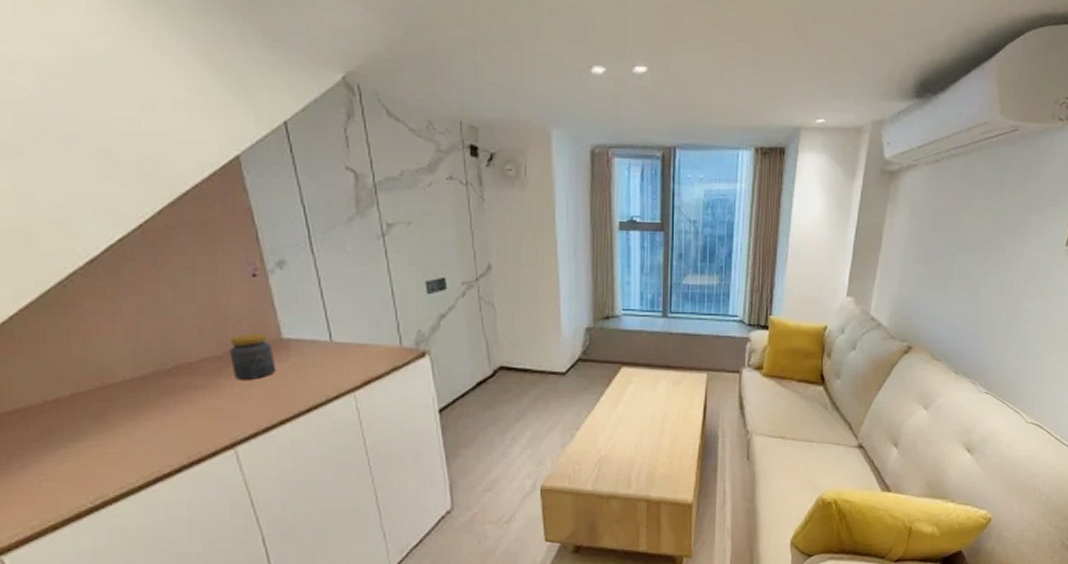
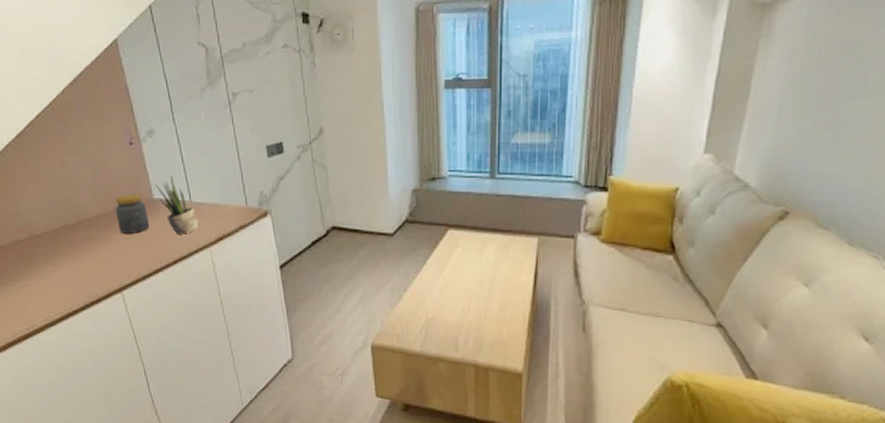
potted plant: none [285,312,339,379] -> present [155,175,198,234]

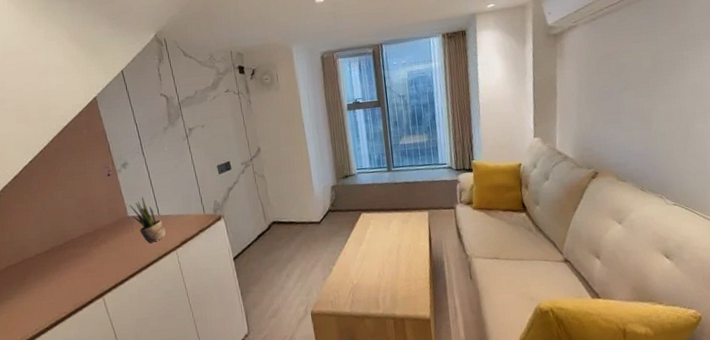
jar: present [115,193,150,235] -> none [96,214,126,248]

